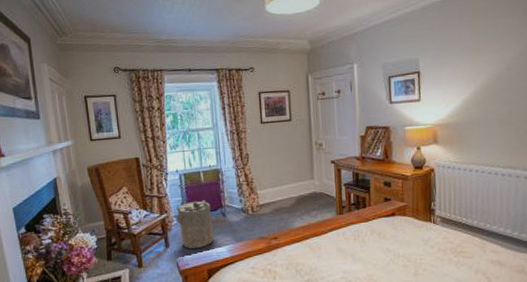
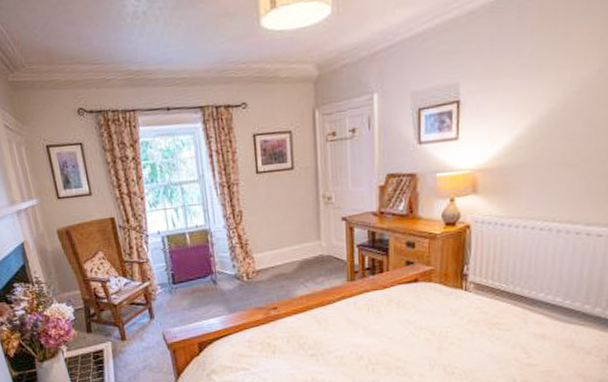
laundry hamper: present [176,200,214,249] -> none [159,266,204,321]

